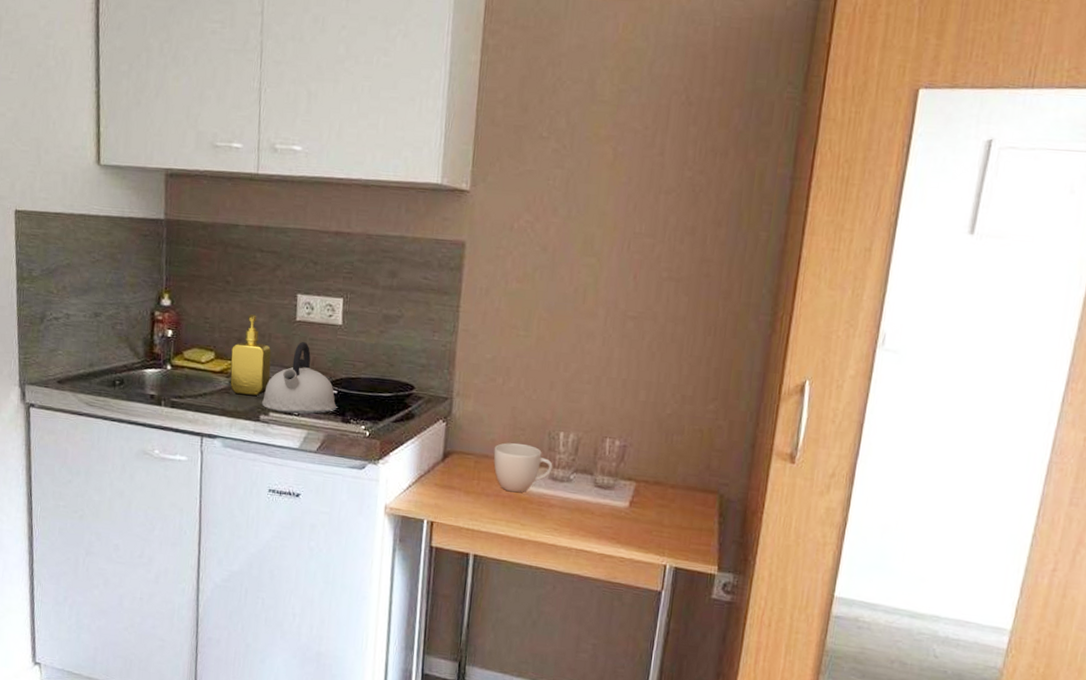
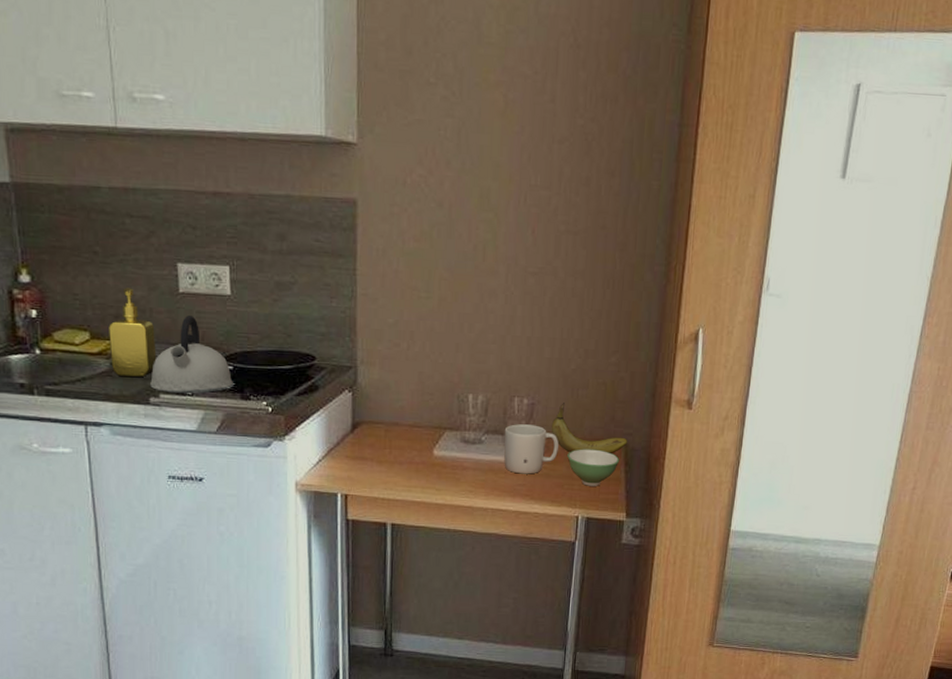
cup: present [493,443,553,493] -> none [403,408,464,458]
mug: none [591,465,650,517] -> present [504,424,560,474]
fruit: none [642,447,724,503] -> present [551,403,628,454]
bowl: none [657,495,714,536] -> present [567,449,620,486]

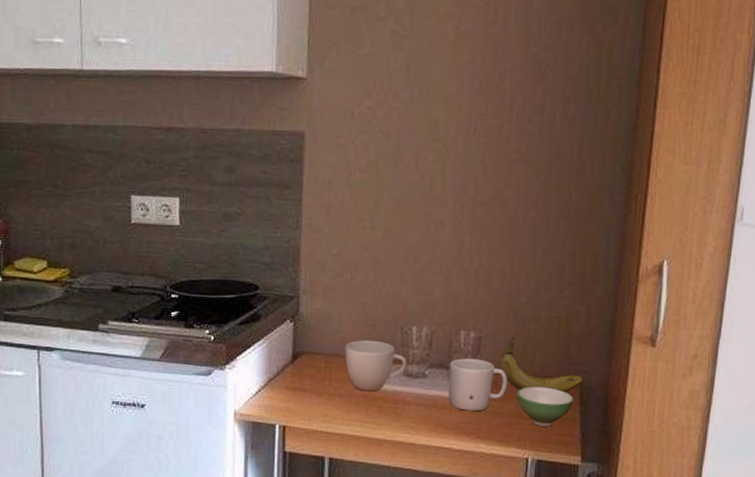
soap dispenser: present [109,288,157,378] -> none [64,219,107,305]
kettle: present [150,316,233,394] -> none [100,245,178,322]
cup: none [403,408,464,458] -> present [344,340,407,392]

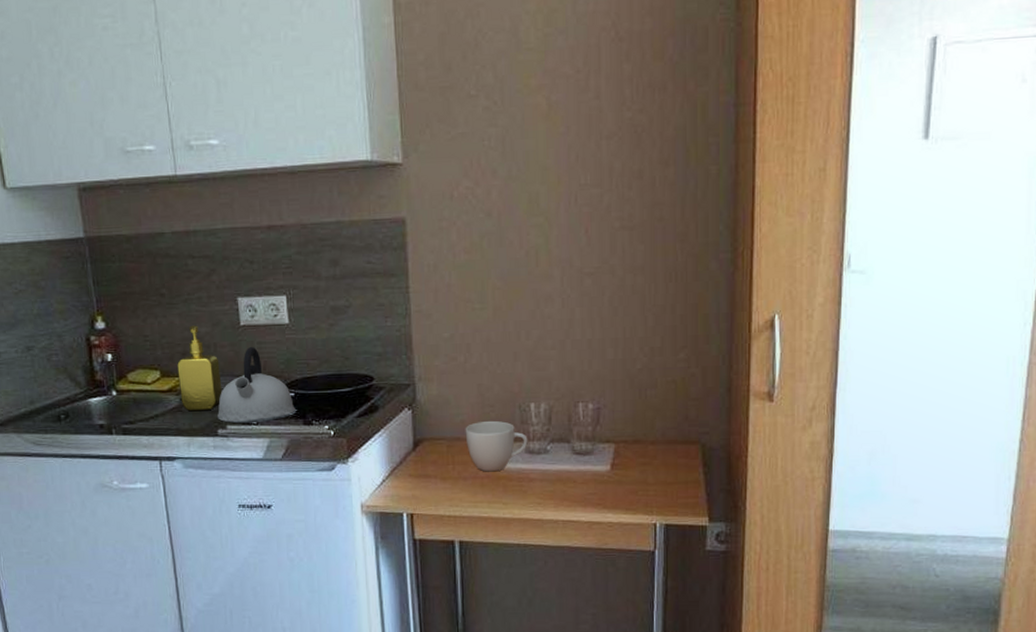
soap dispenser: none [64,219,107,305] -> present [177,325,222,412]
kettle: none [100,245,178,322] -> present [218,347,296,424]
mug: present [448,358,508,412] -> none [570,430,630,482]
fruit: present [499,337,584,392] -> none [619,405,705,457]
bowl: present [516,386,575,427] -> none [639,451,697,491]

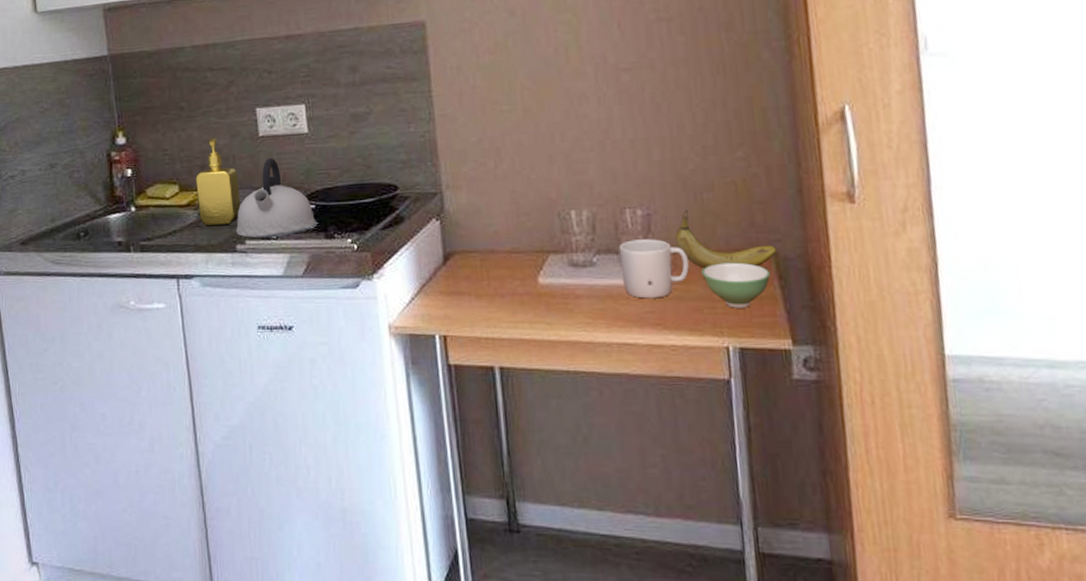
cup: present [465,420,528,472] -> none [499,230,571,288]
mug: none [570,430,630,482] -> present [618,239,690,299]
fruit: none [619,405,705,457] -> present [675,210,778,269]
bowl: none [639,451,697,491] -> present [701,262,771,308]

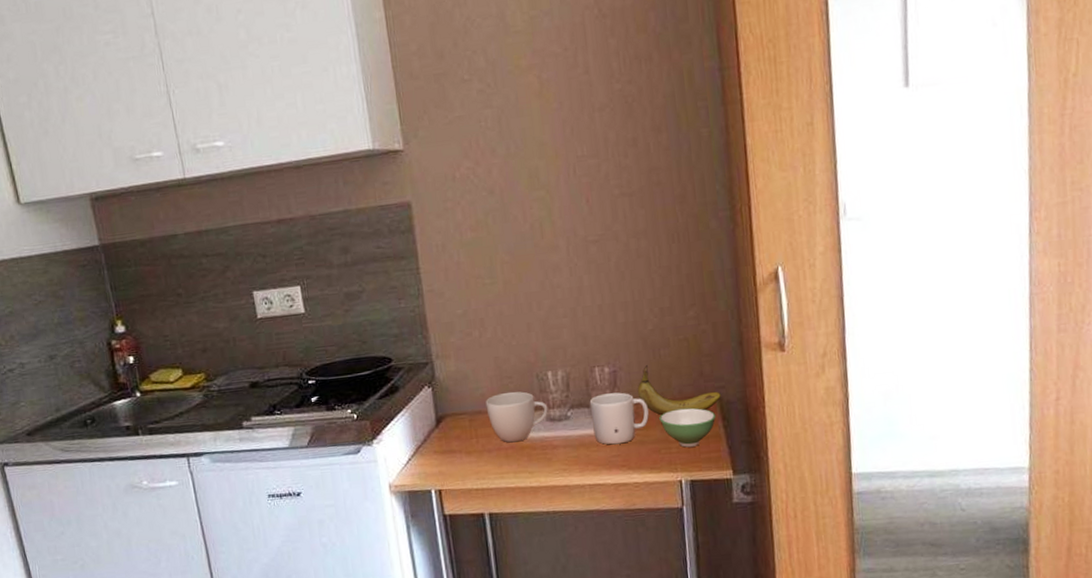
soap dispenser: present [196,137,241,227] -> none [198,321,245,406]
kettle: present [236,158,317,239] -> none [241,338,318,415]
cup: none [499,230,571,288] -> present [485,391,548,443]

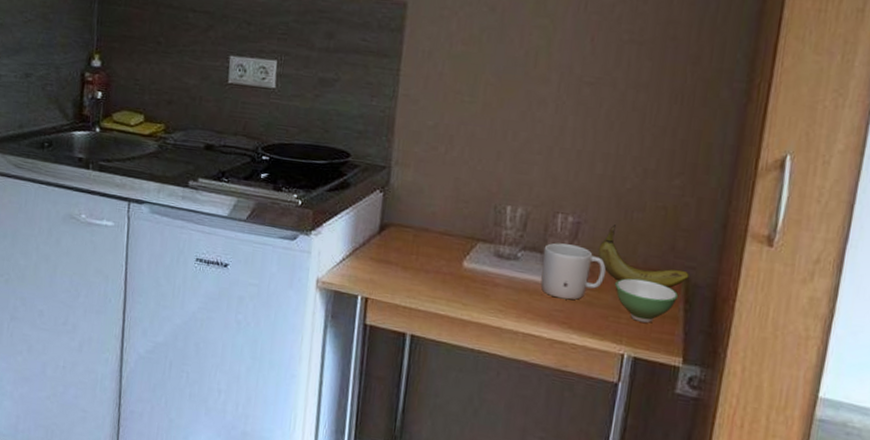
cup: present [485,391,548,443] -> none [433,216,499,270]

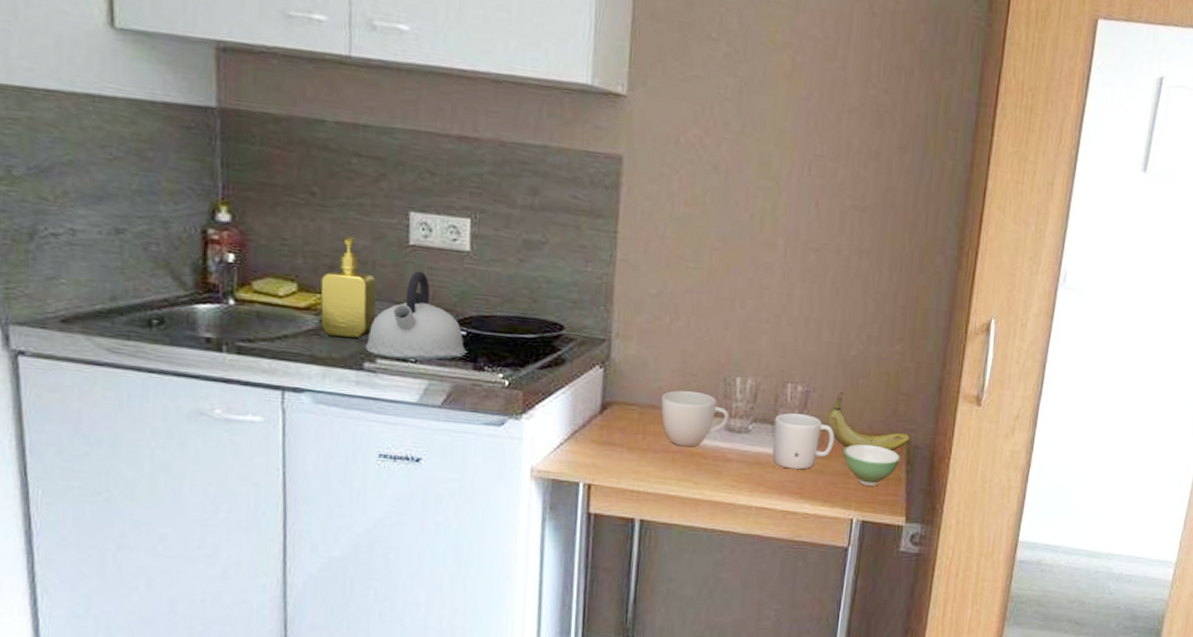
soap dispenser: none [159,76,202,161] -> present [320,235,377,339]
kettle: none [191,105,268,181] -> present [366,271,465,361]
cup: none [433,216,499,270] -> present [660,390,729,447]

